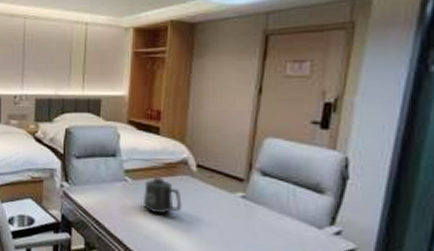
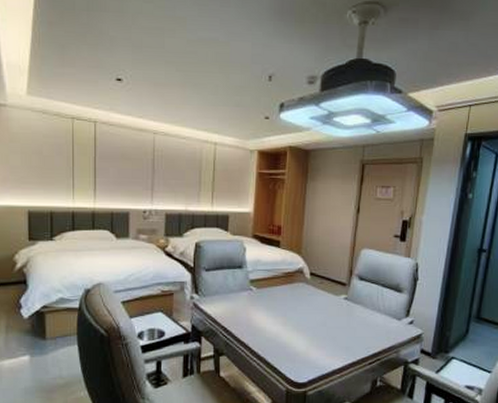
mug: present [142,177,182,214] -> none [265,285,298,318]

